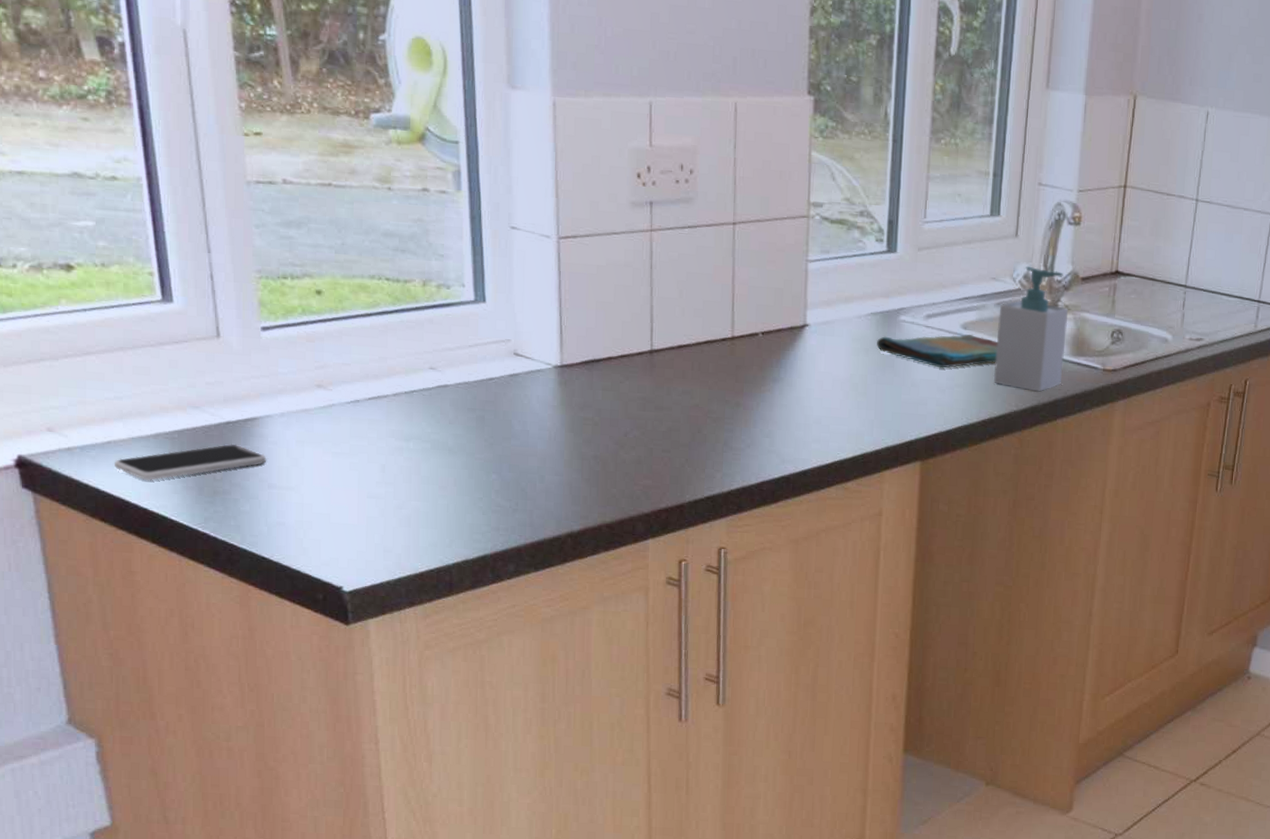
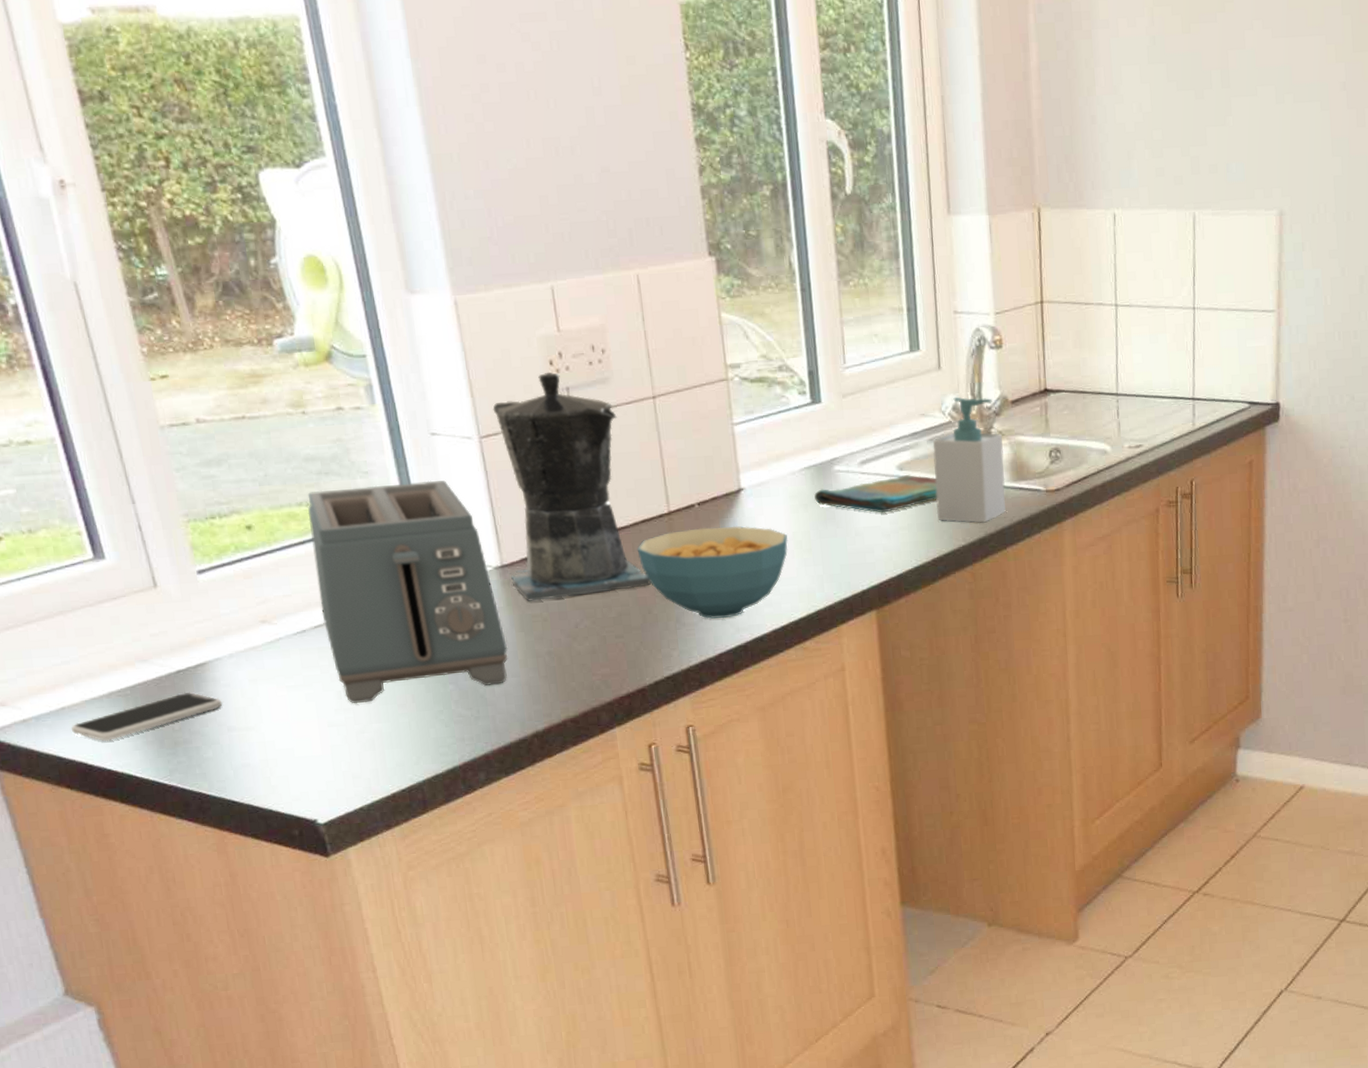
toaster: none [378,266,555,481] -> present [307,480,508,703]
coffee maker: none [566,184,705,406] -> present [493,372,651,601]
cereal bowl: none [696,356,845,448] -> present [637,525,788,619]

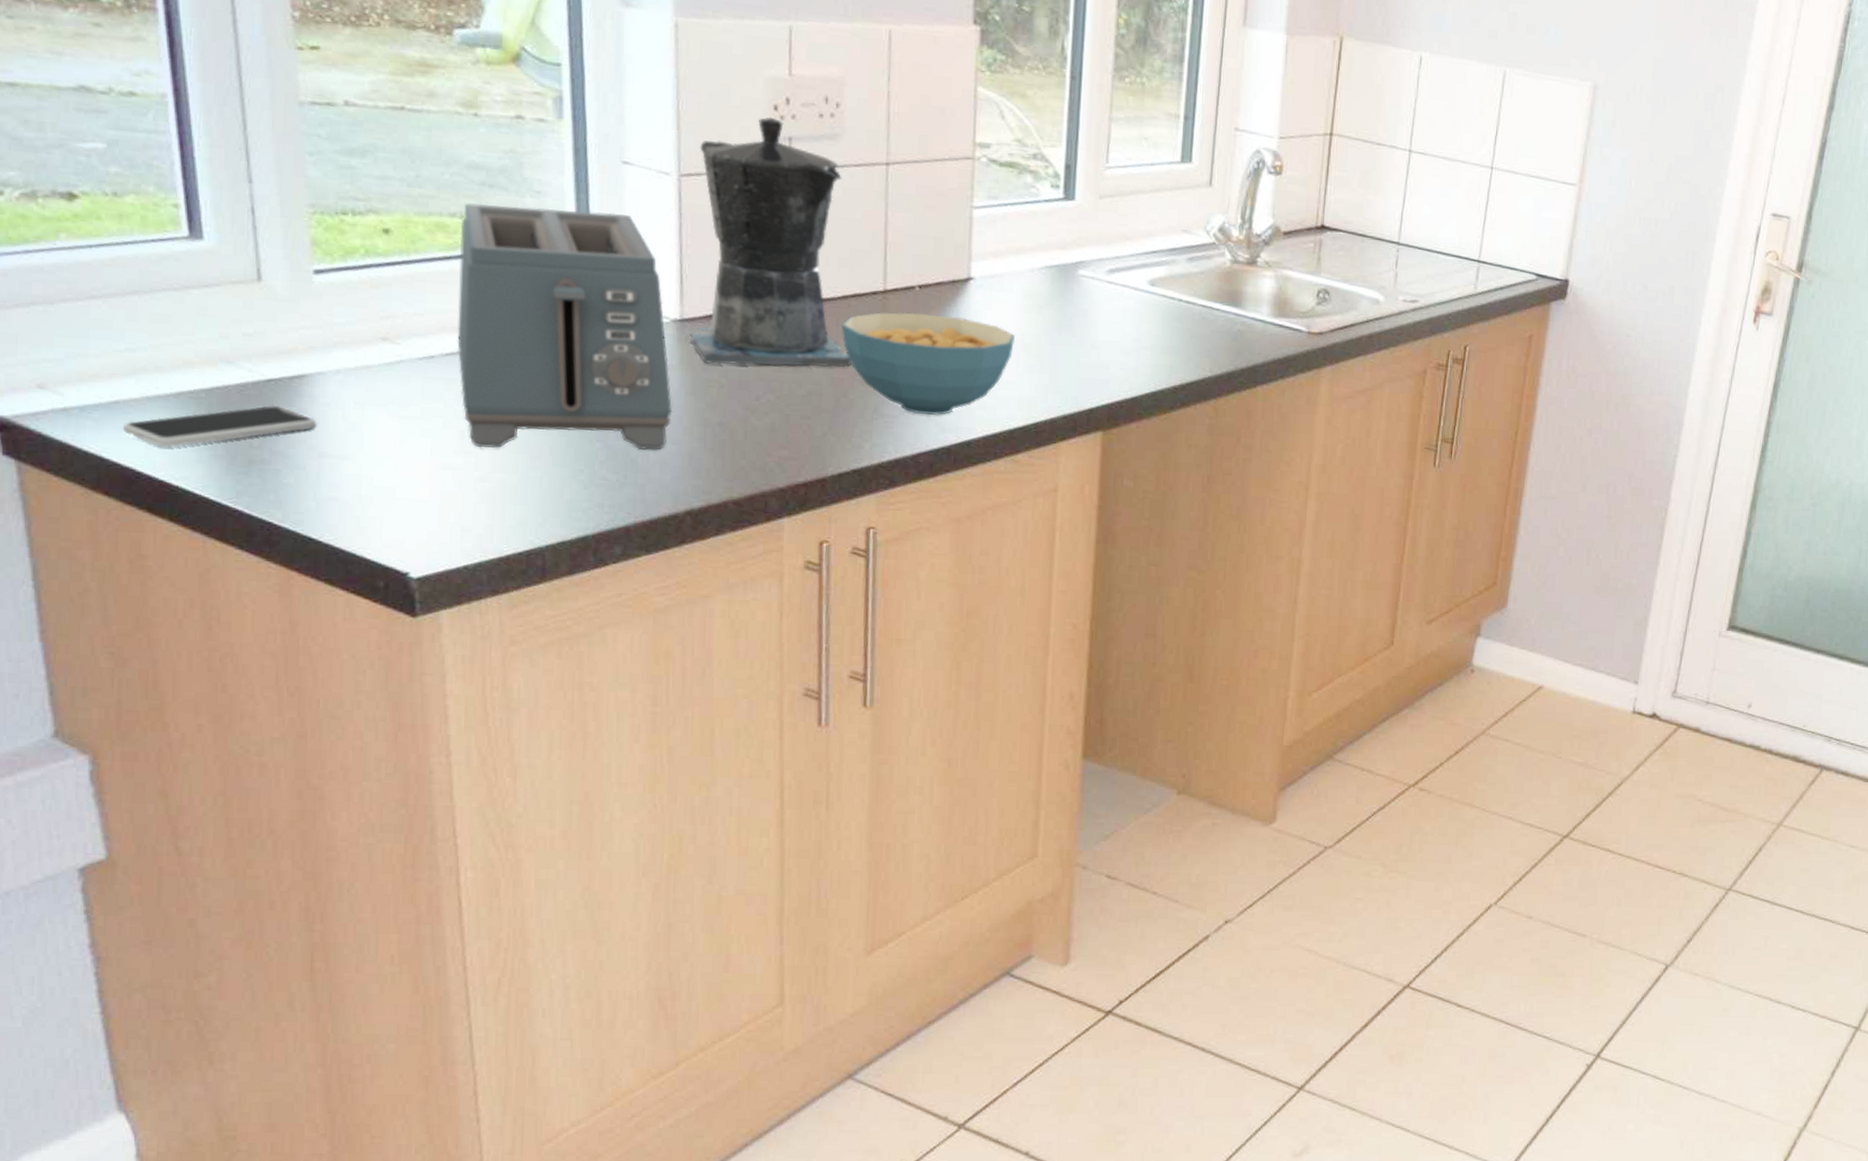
dish towel: present [814,474,937,513] -> none [1052,291,1190,329]
soap bottle: present [932,397,1006,523] -> none [1185,218,1269,356]

